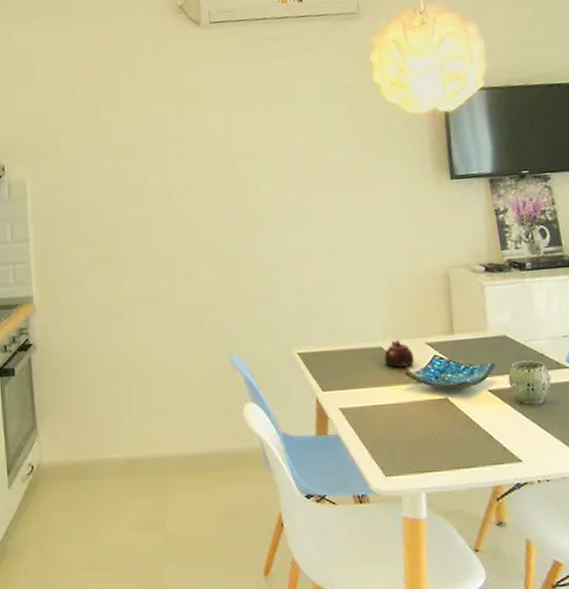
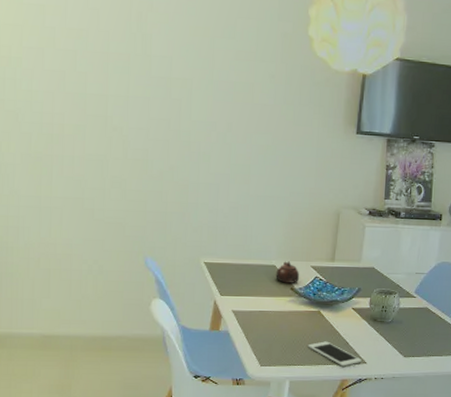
cell phone: none [440,436,515,469] -> present [307,341,362,367]

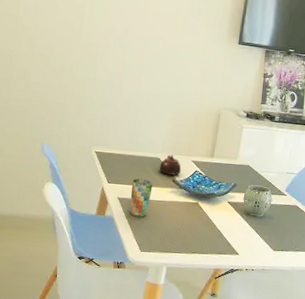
cup: none [245,288,270,330] -> present [130,178,153,217]
cell phone: present [307,341,362,367] -> none [185,231,234,257]

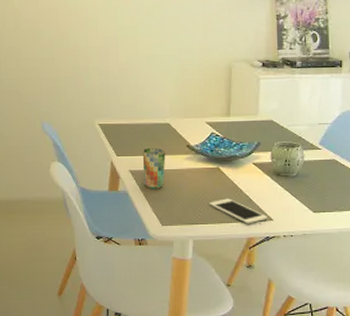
teapot: present [159,155,182,176] -> none [170,118,195,141]
cell phone: none [185,231,234,257] -> present [209,198,268,224]

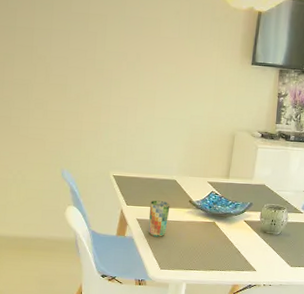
cell phone: present [209,198,268,224] -> none [203,249,252,273]

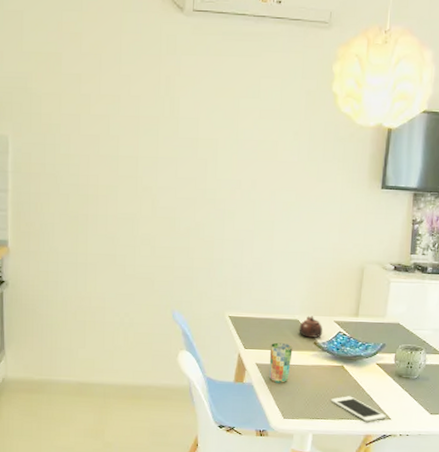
teapot: none [176,176,198,197] -> present [299,316,323,338]
cell phone: none [203,249,252,273] -> present [330,396,386,422]

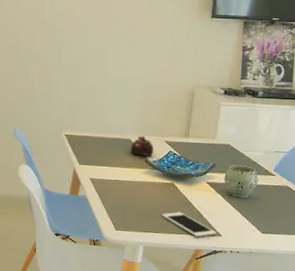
cup: present [269,342,293,383] -> none [102,159,125,197]

